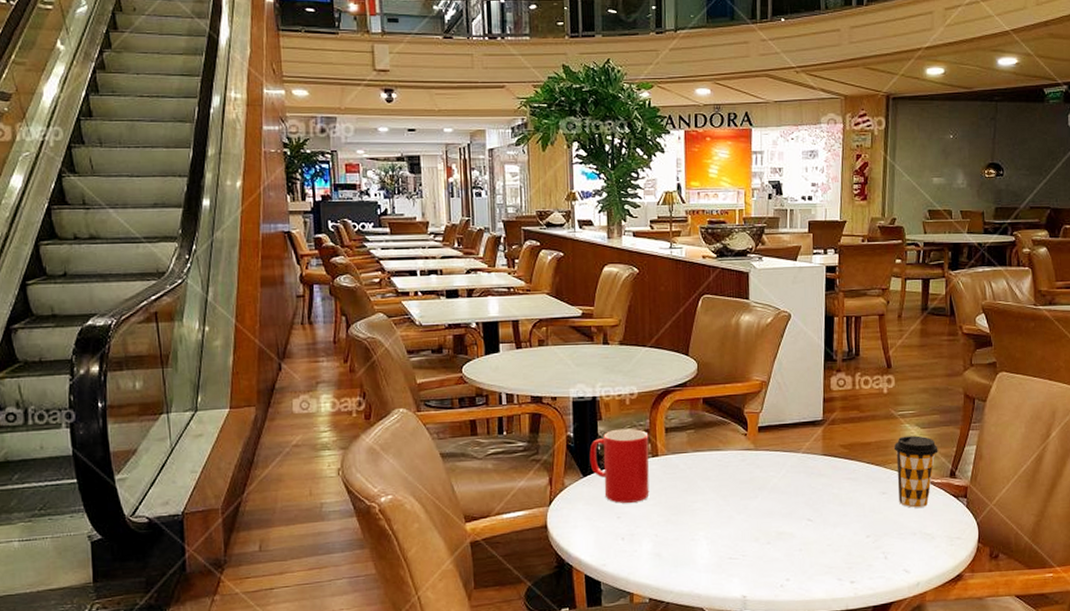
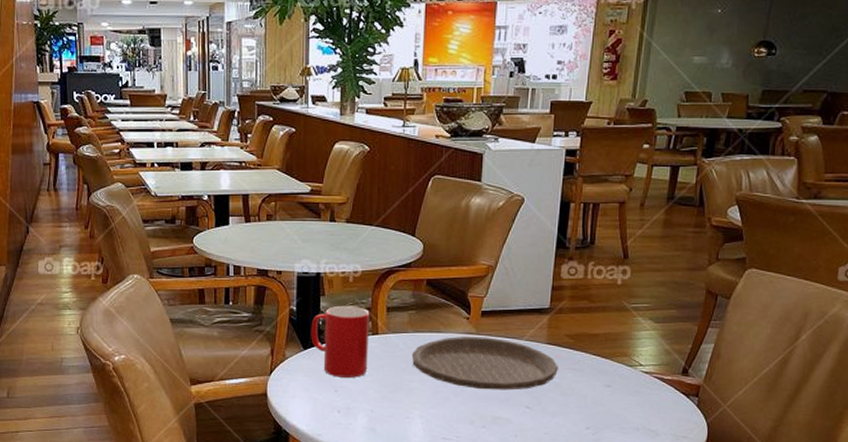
plate: none [692,452,836,506] -> present [411,337,558,390]
coffee cup: present [893,435,938,508] -> none [623,330,672,403]

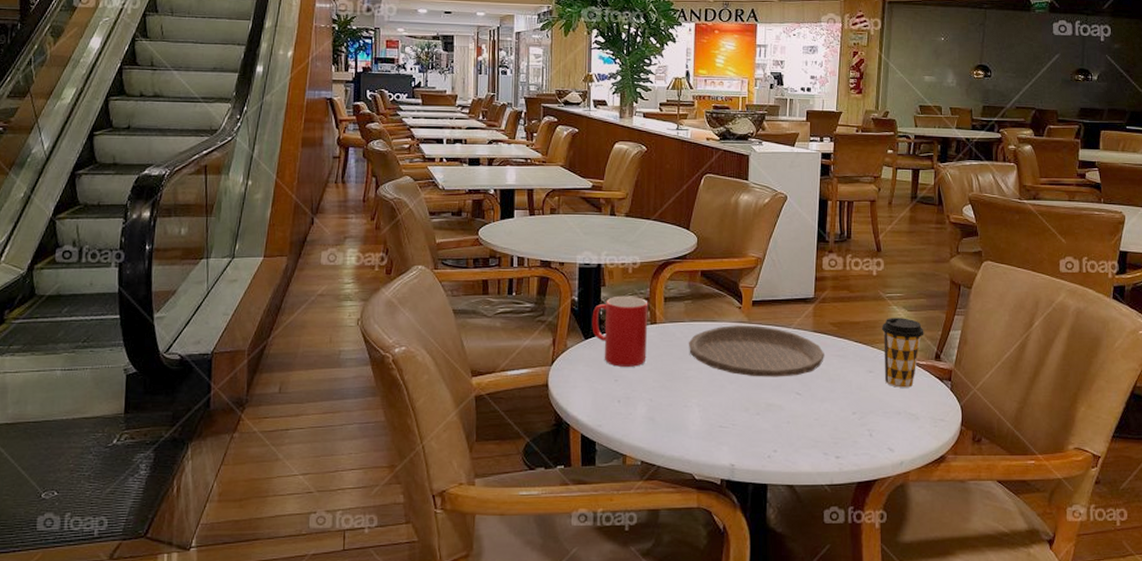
coffee cup: none [623,330,672,403] -> present [881,318,924,388]

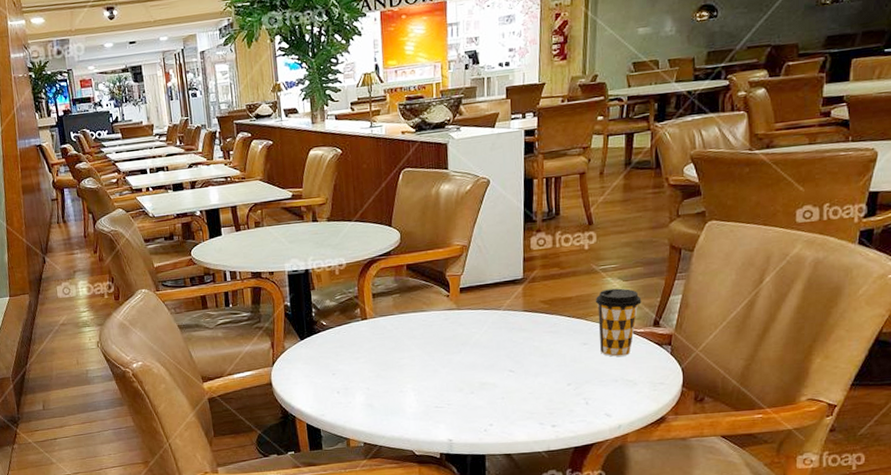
cup: present [592,296,648,367] -> none [305,296,360,362]
plate: present [688,325,824,377] -> none [399,311,536,360]

